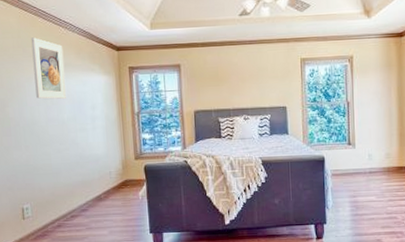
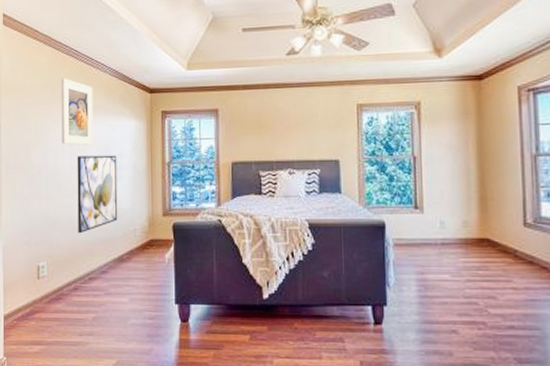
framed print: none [52,107,94,178] -> present [77,155,118,234]

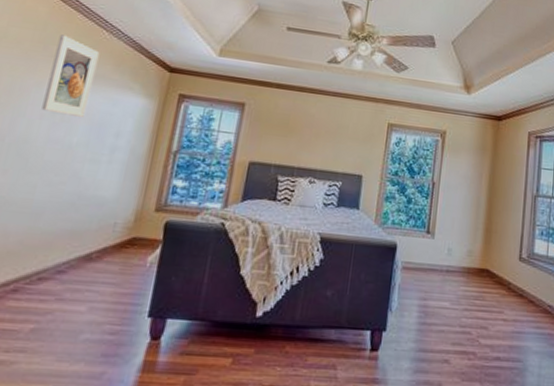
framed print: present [77,155,118,234] -> none [36,127,112,222]

